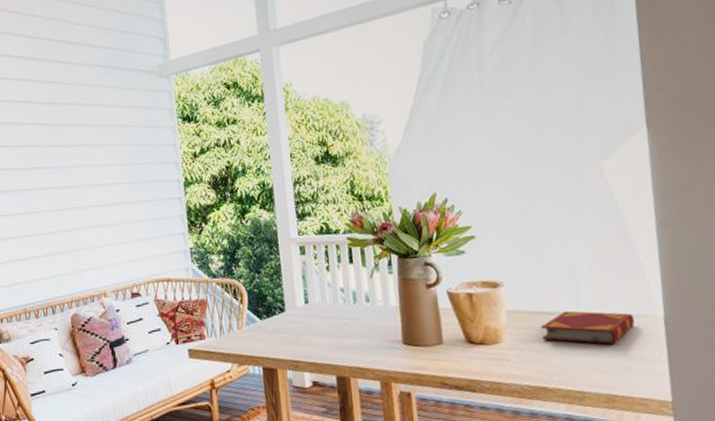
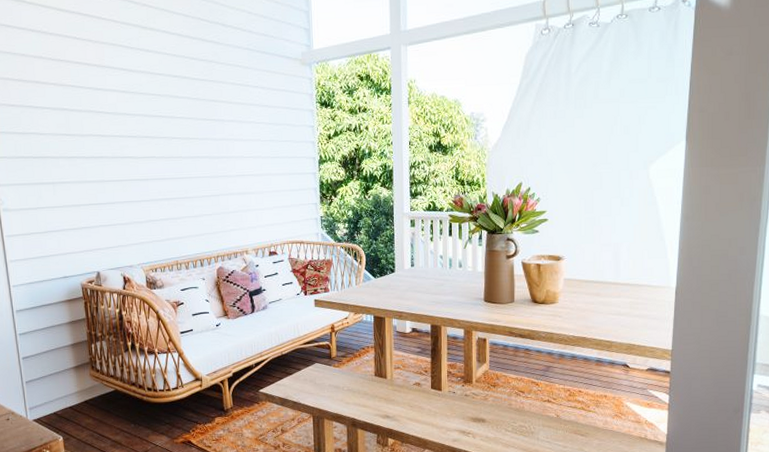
hardback book: present [540,311,635,345] -> none [587,280,655,307]

